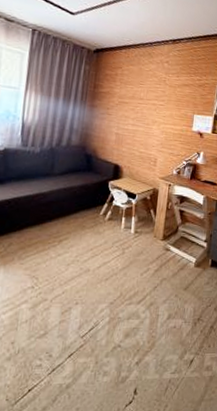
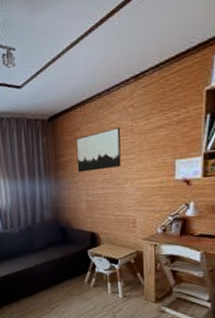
wall art: none [113,74,155,109] -> present [75,127,121,173]

